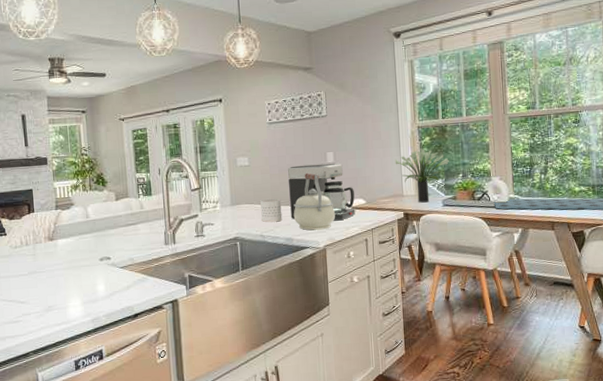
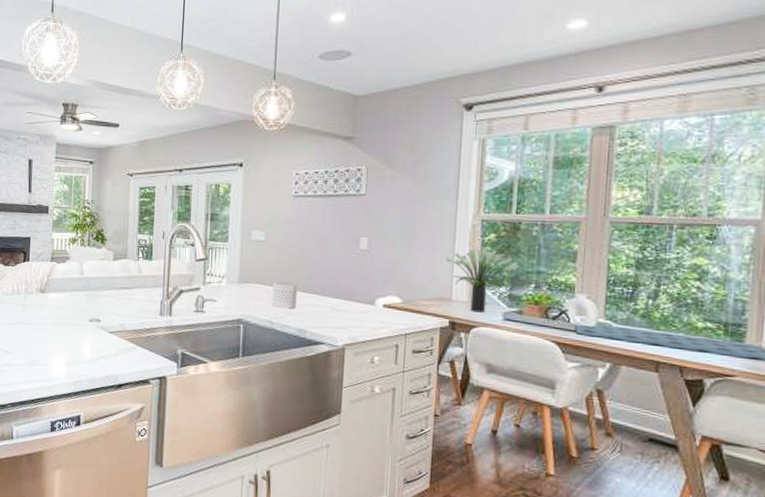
coffee maker: present [288,163,356,221] -> none [307,248,389,319]
kettle: present [293,172,336,231] -> none [310,257,362,326]

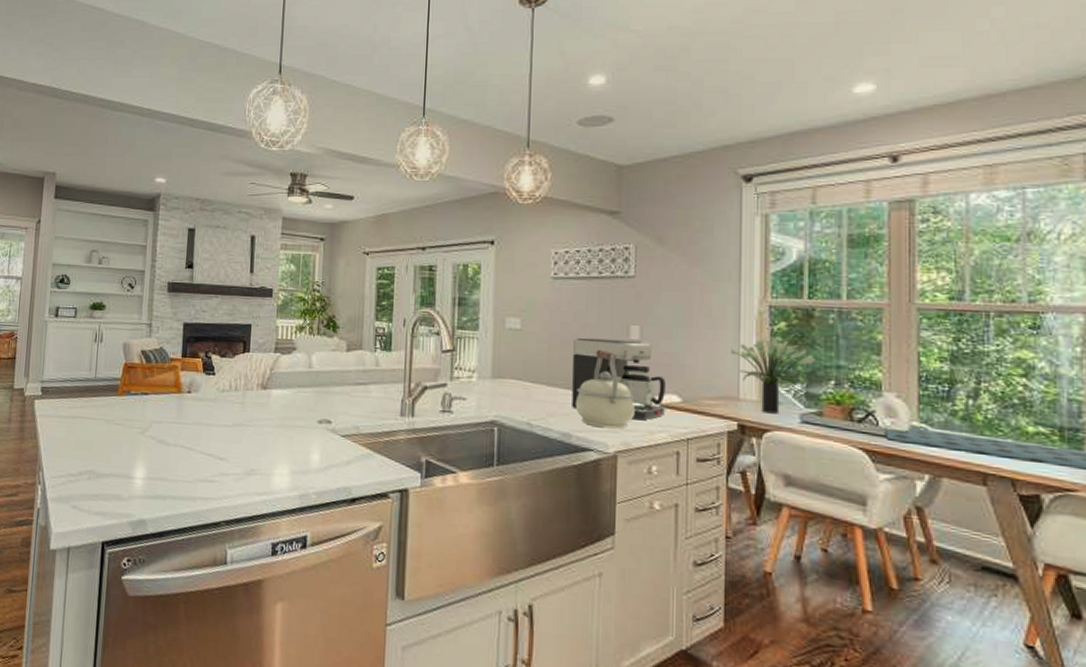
mug: present [272,281,298,309] -> none [531,376,560,409]
coffee maker: none [307,248,389,319] -> present [572,337,666,421]
kettle: none [310,257,362,326] -> present [575,349,636,429]

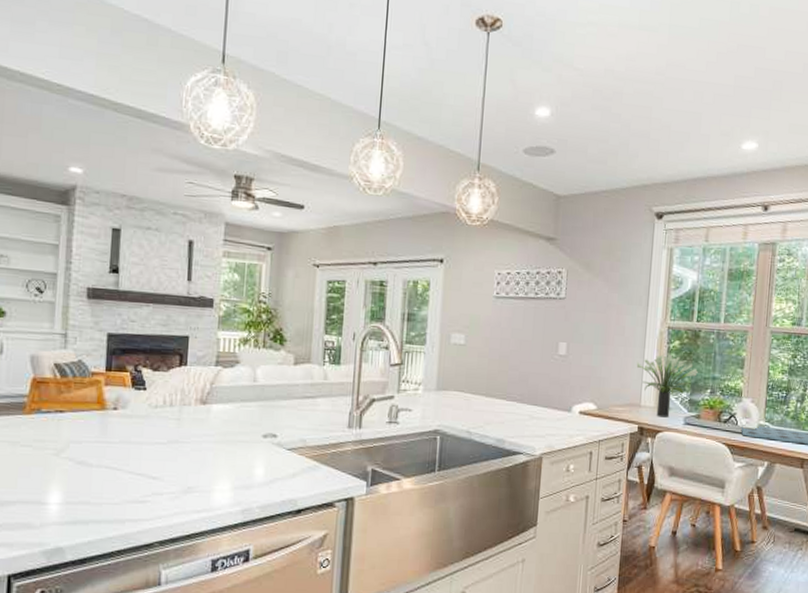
coffee maker: present [572,337,666,421] -> none [506,352,585,426]
kettle: present [575,349,636,429] -> none [509,363,560,434]

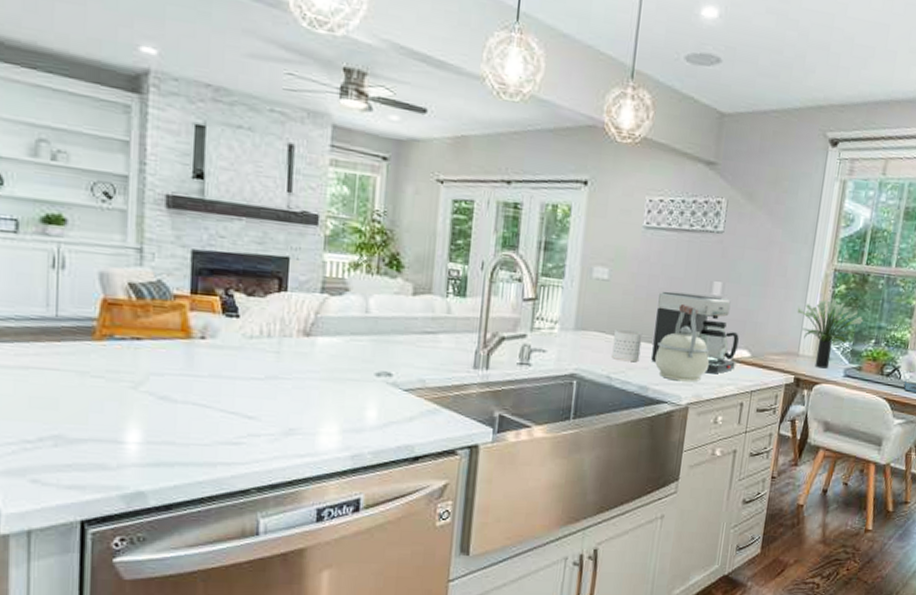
mug: none [471,388,498,418] -> present [612,329,643,363]
coffee maker: none [506,352,585,426] -> present [651,291,739,374]
kettle: none [509,363,560,434] -> present [654,303,710,383]

